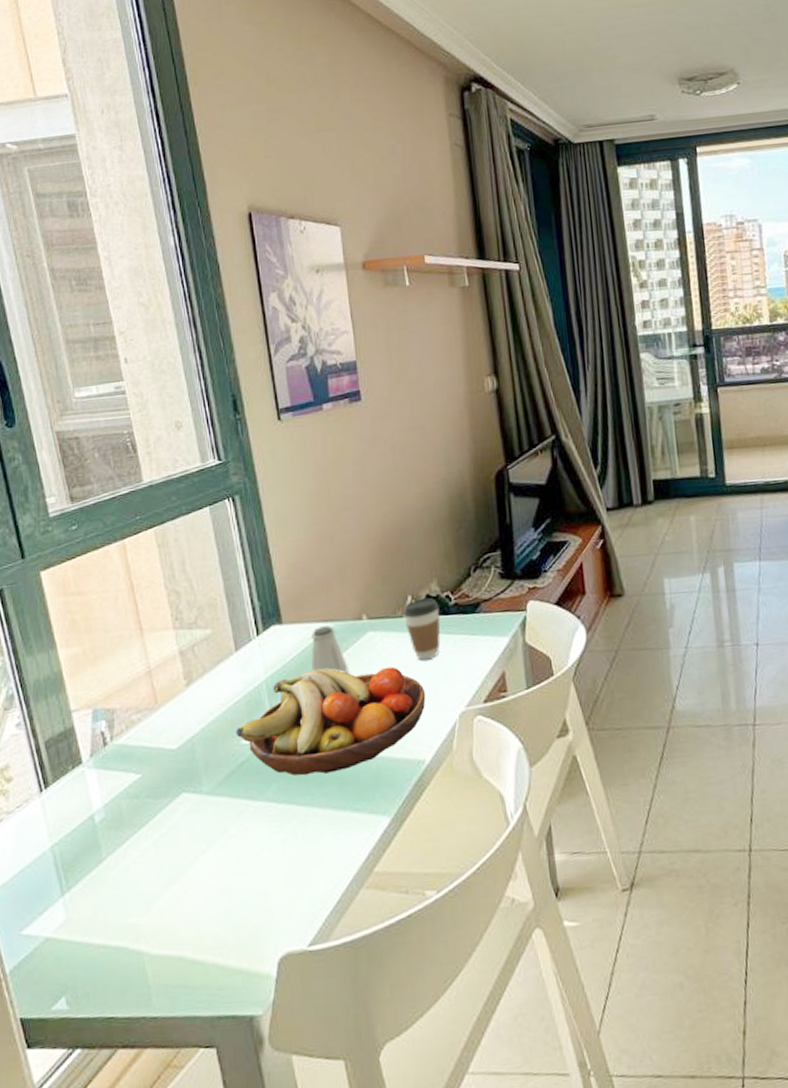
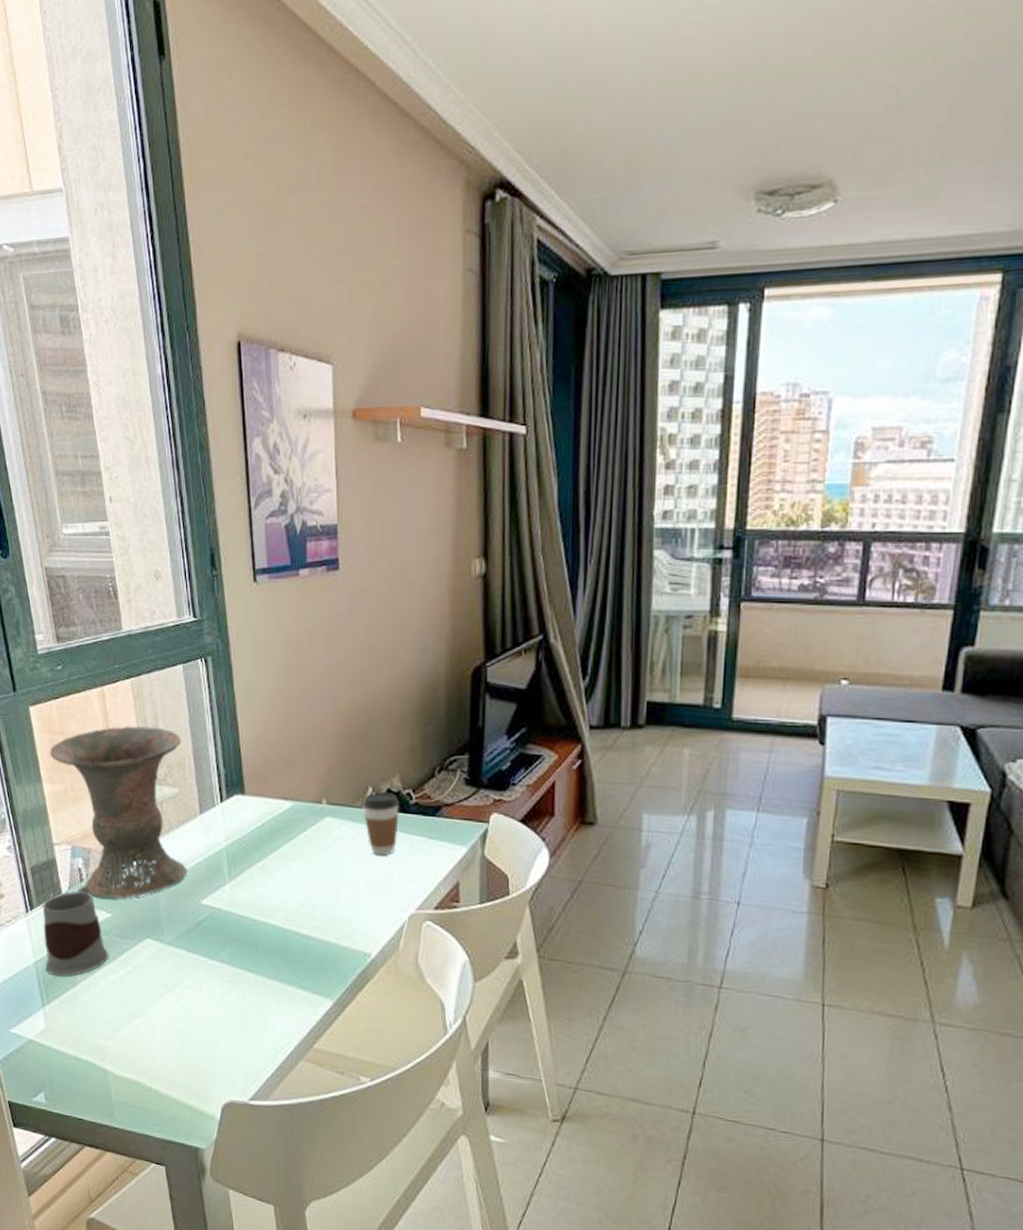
mug: none [59,749,140,856] -> present [42,885,109,976]
vase: none [65,571,223,759] -> present [50,726,186,899]
fruit bowl: present [235,666,426,776] -> none [196,845,378,948]
saltshaker: present [310,625,349,674] -> none [269,803,305,854]

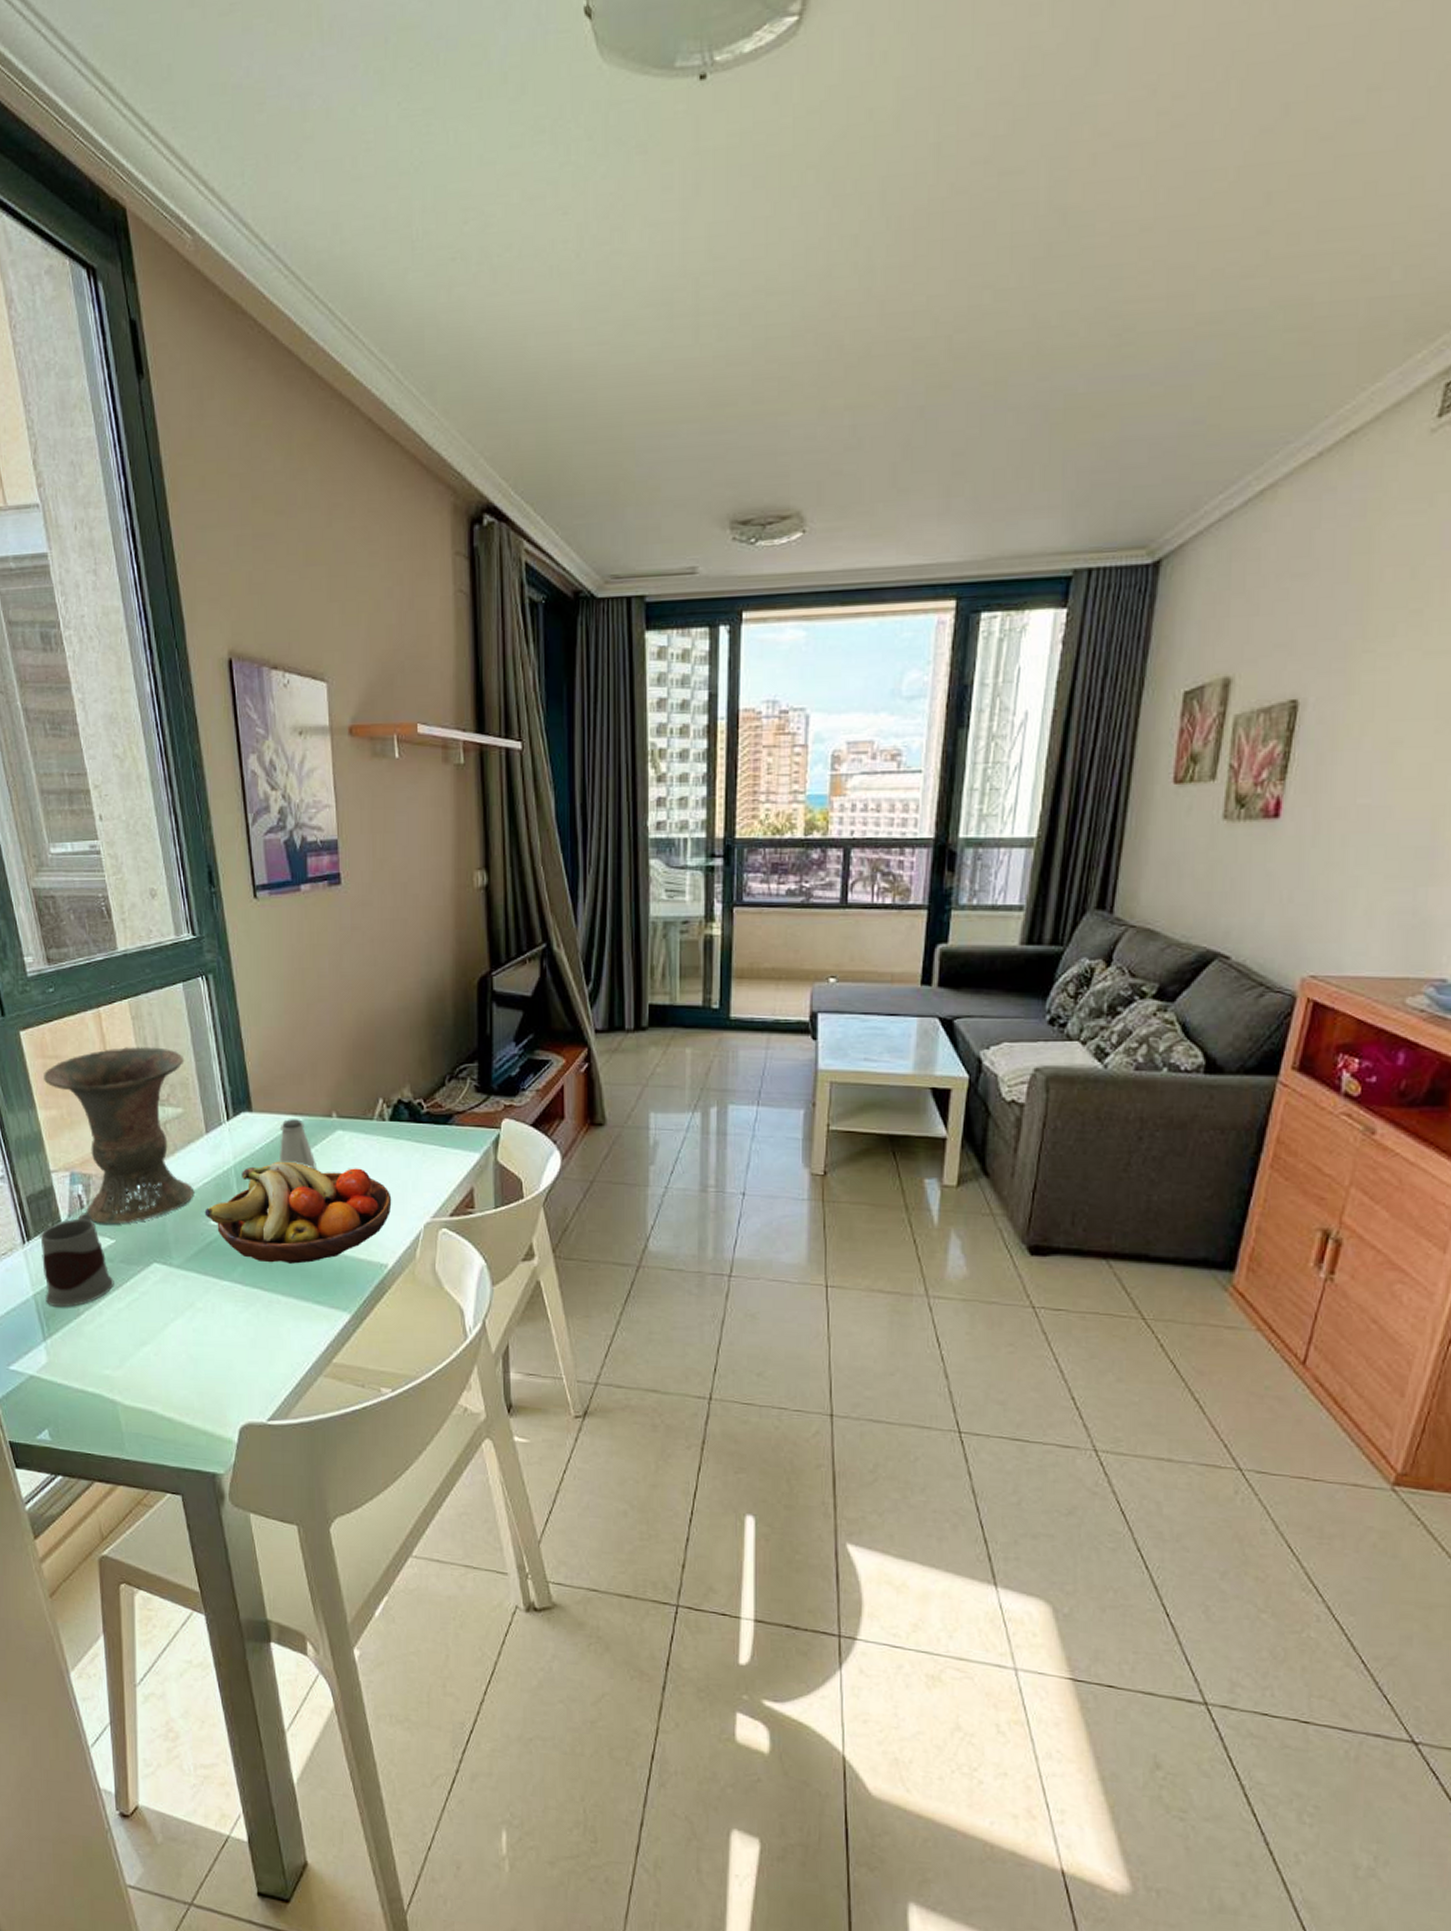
fruit bowl: none [196,845,378,948] -> present [204,1161,392,1264]
saltshaker: none [269,803,305,854] -> present [279,1119,316,1169]
coffee cup: present [362,791,399,856] -> none [373,1102,411,1166]

